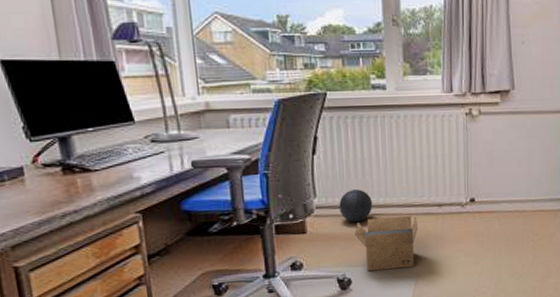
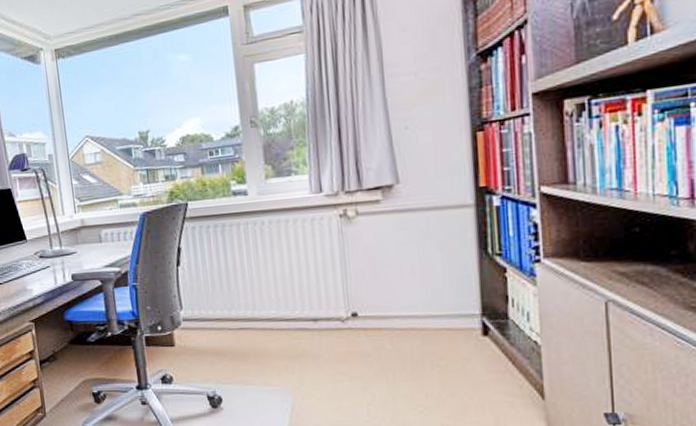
ball: present [339,189,373,222] -> none [205,301,241,336]
cardboard box: present [354,216,418,272] -> none [222,331,291,390]

